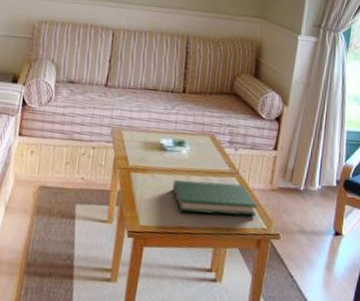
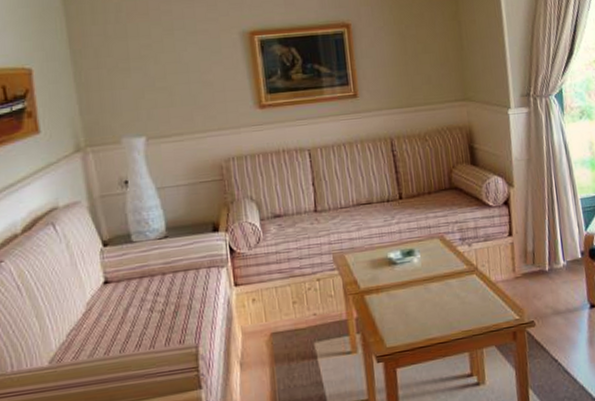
hardback book: present [172,180,258,217] -> none [411,280,506,324]

